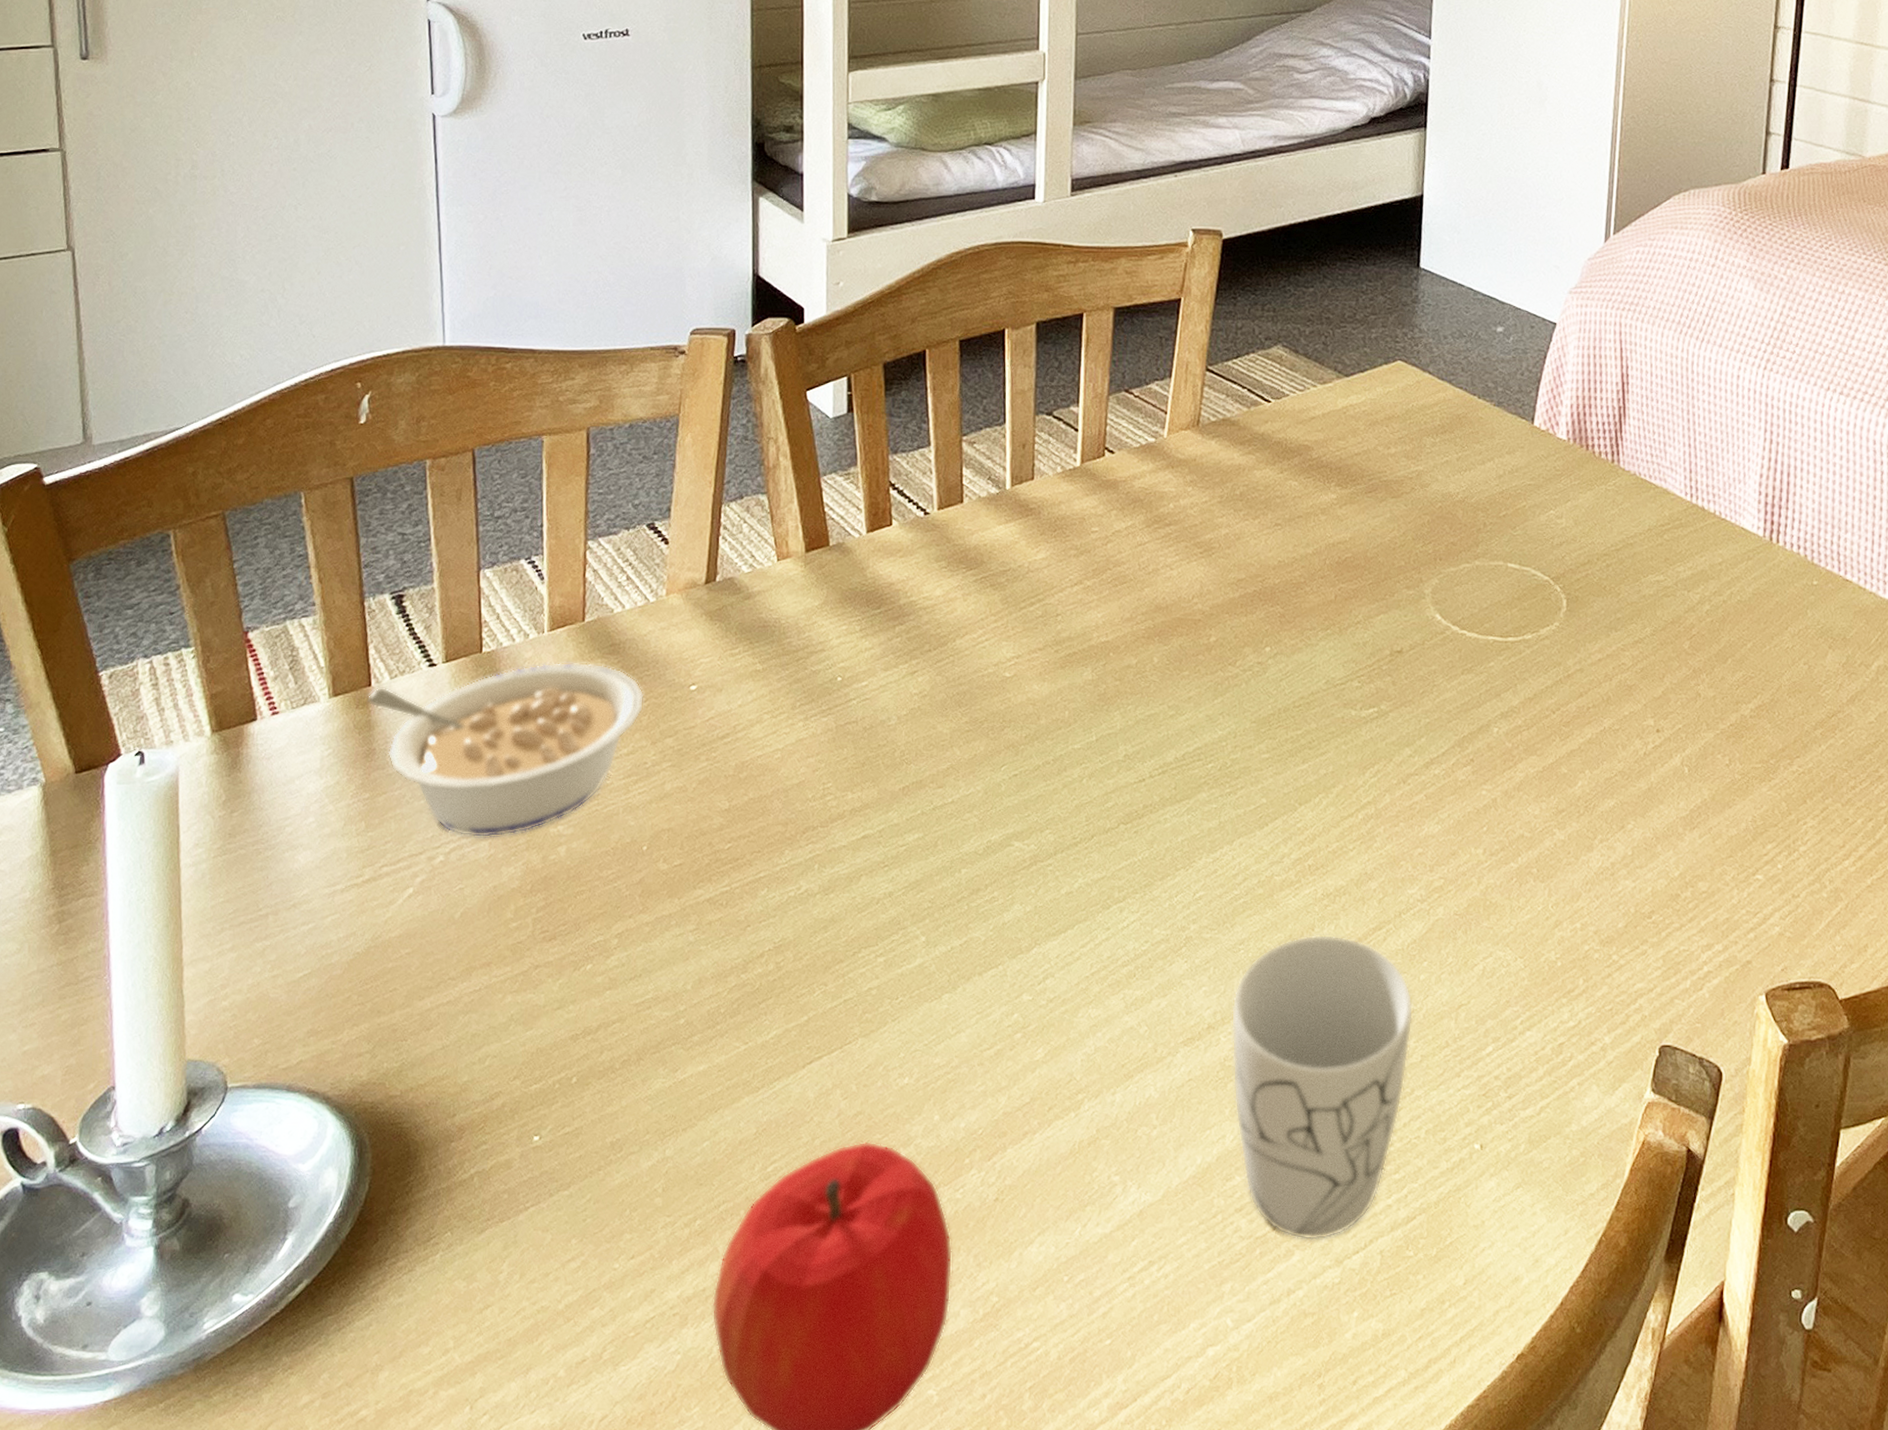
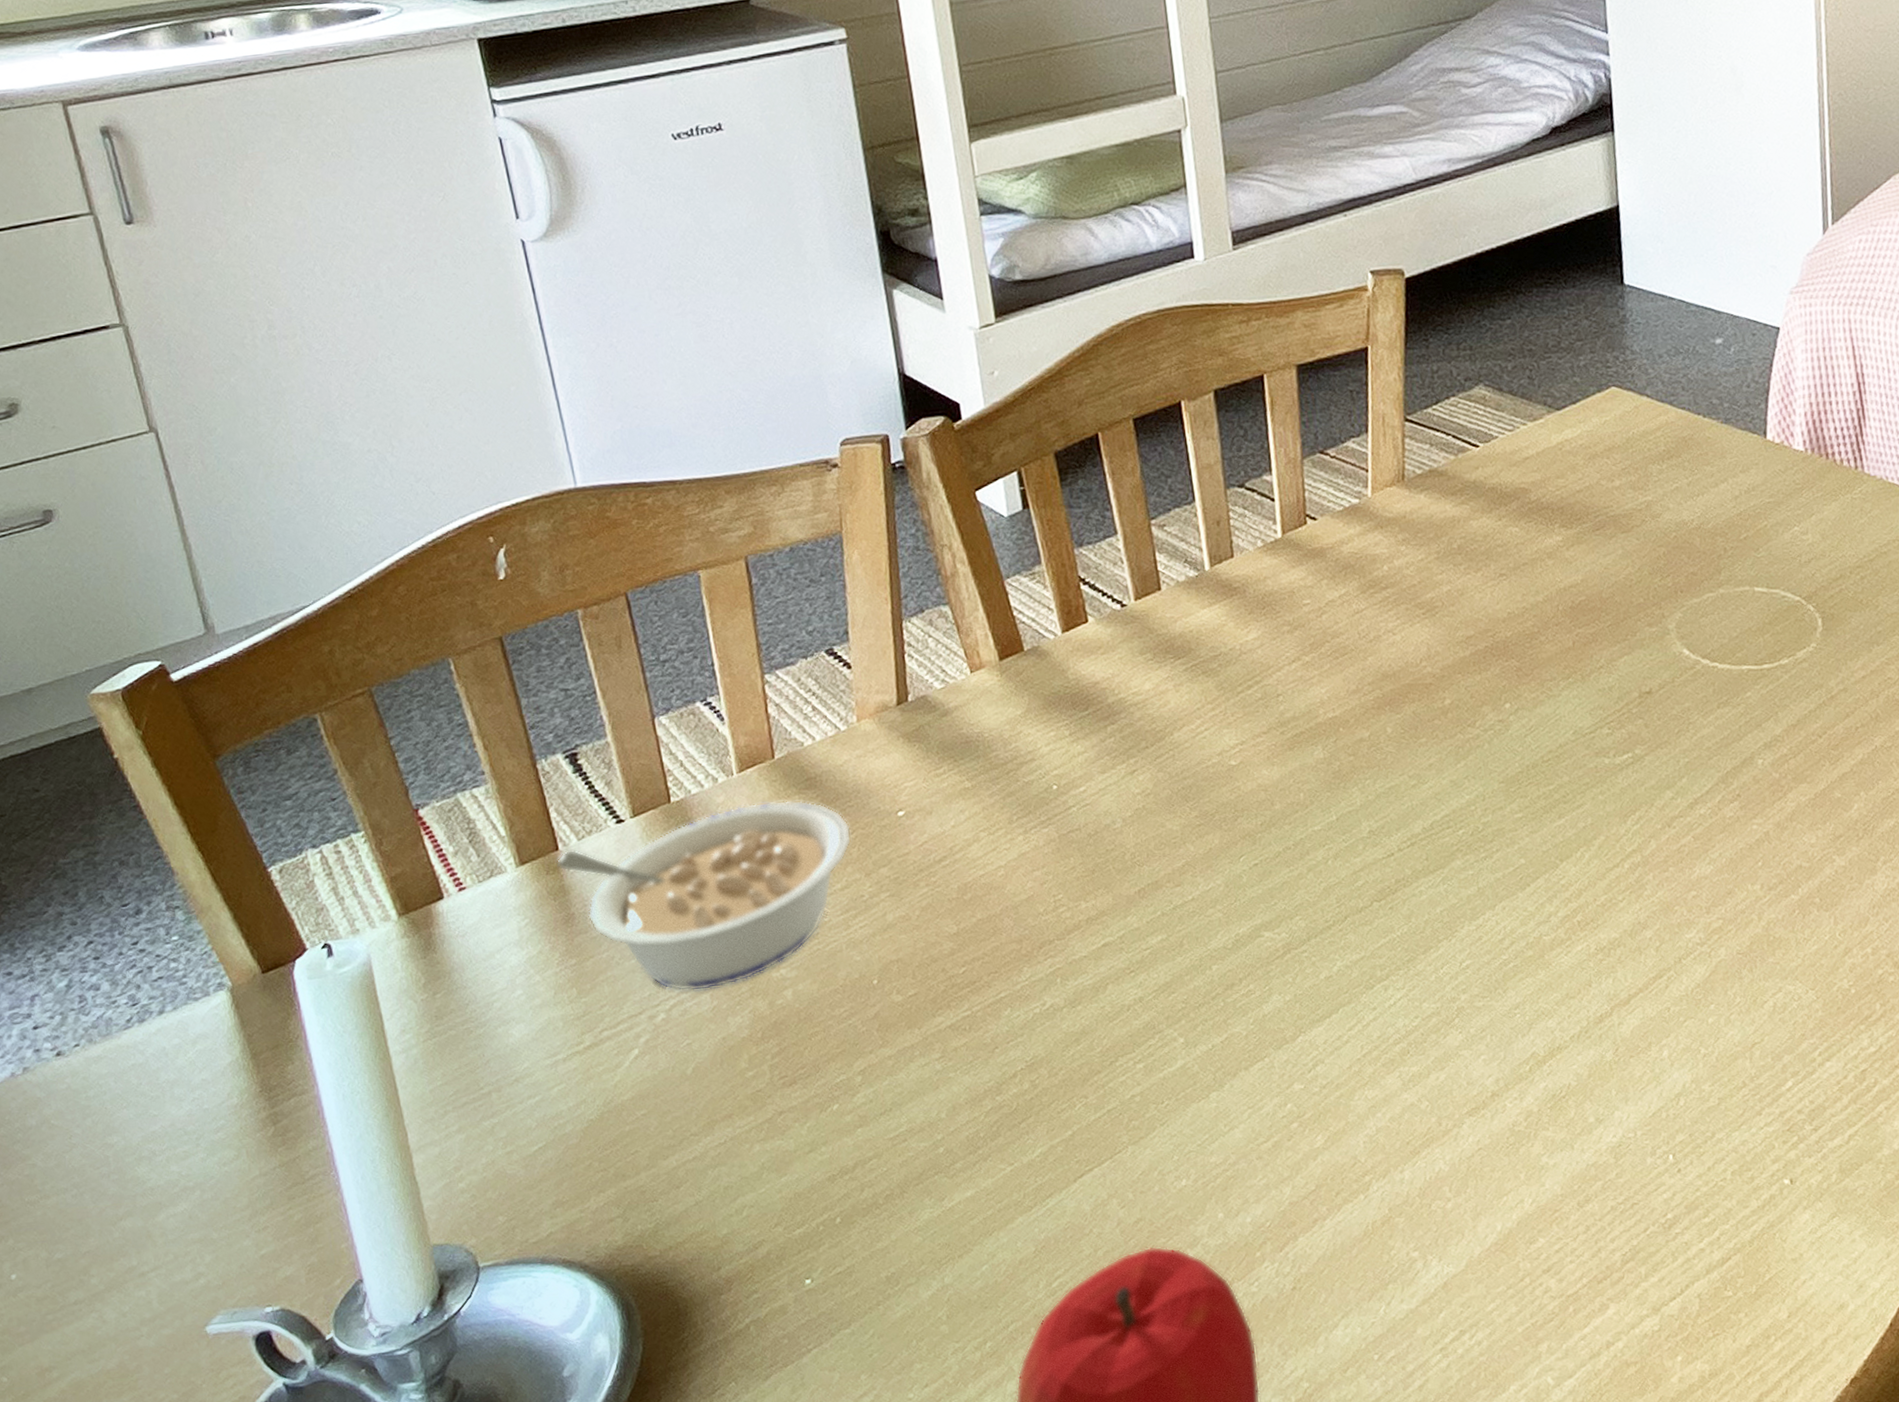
mug: present [1231,934,1414,1240] -> none [1514,988,1706,1293]

